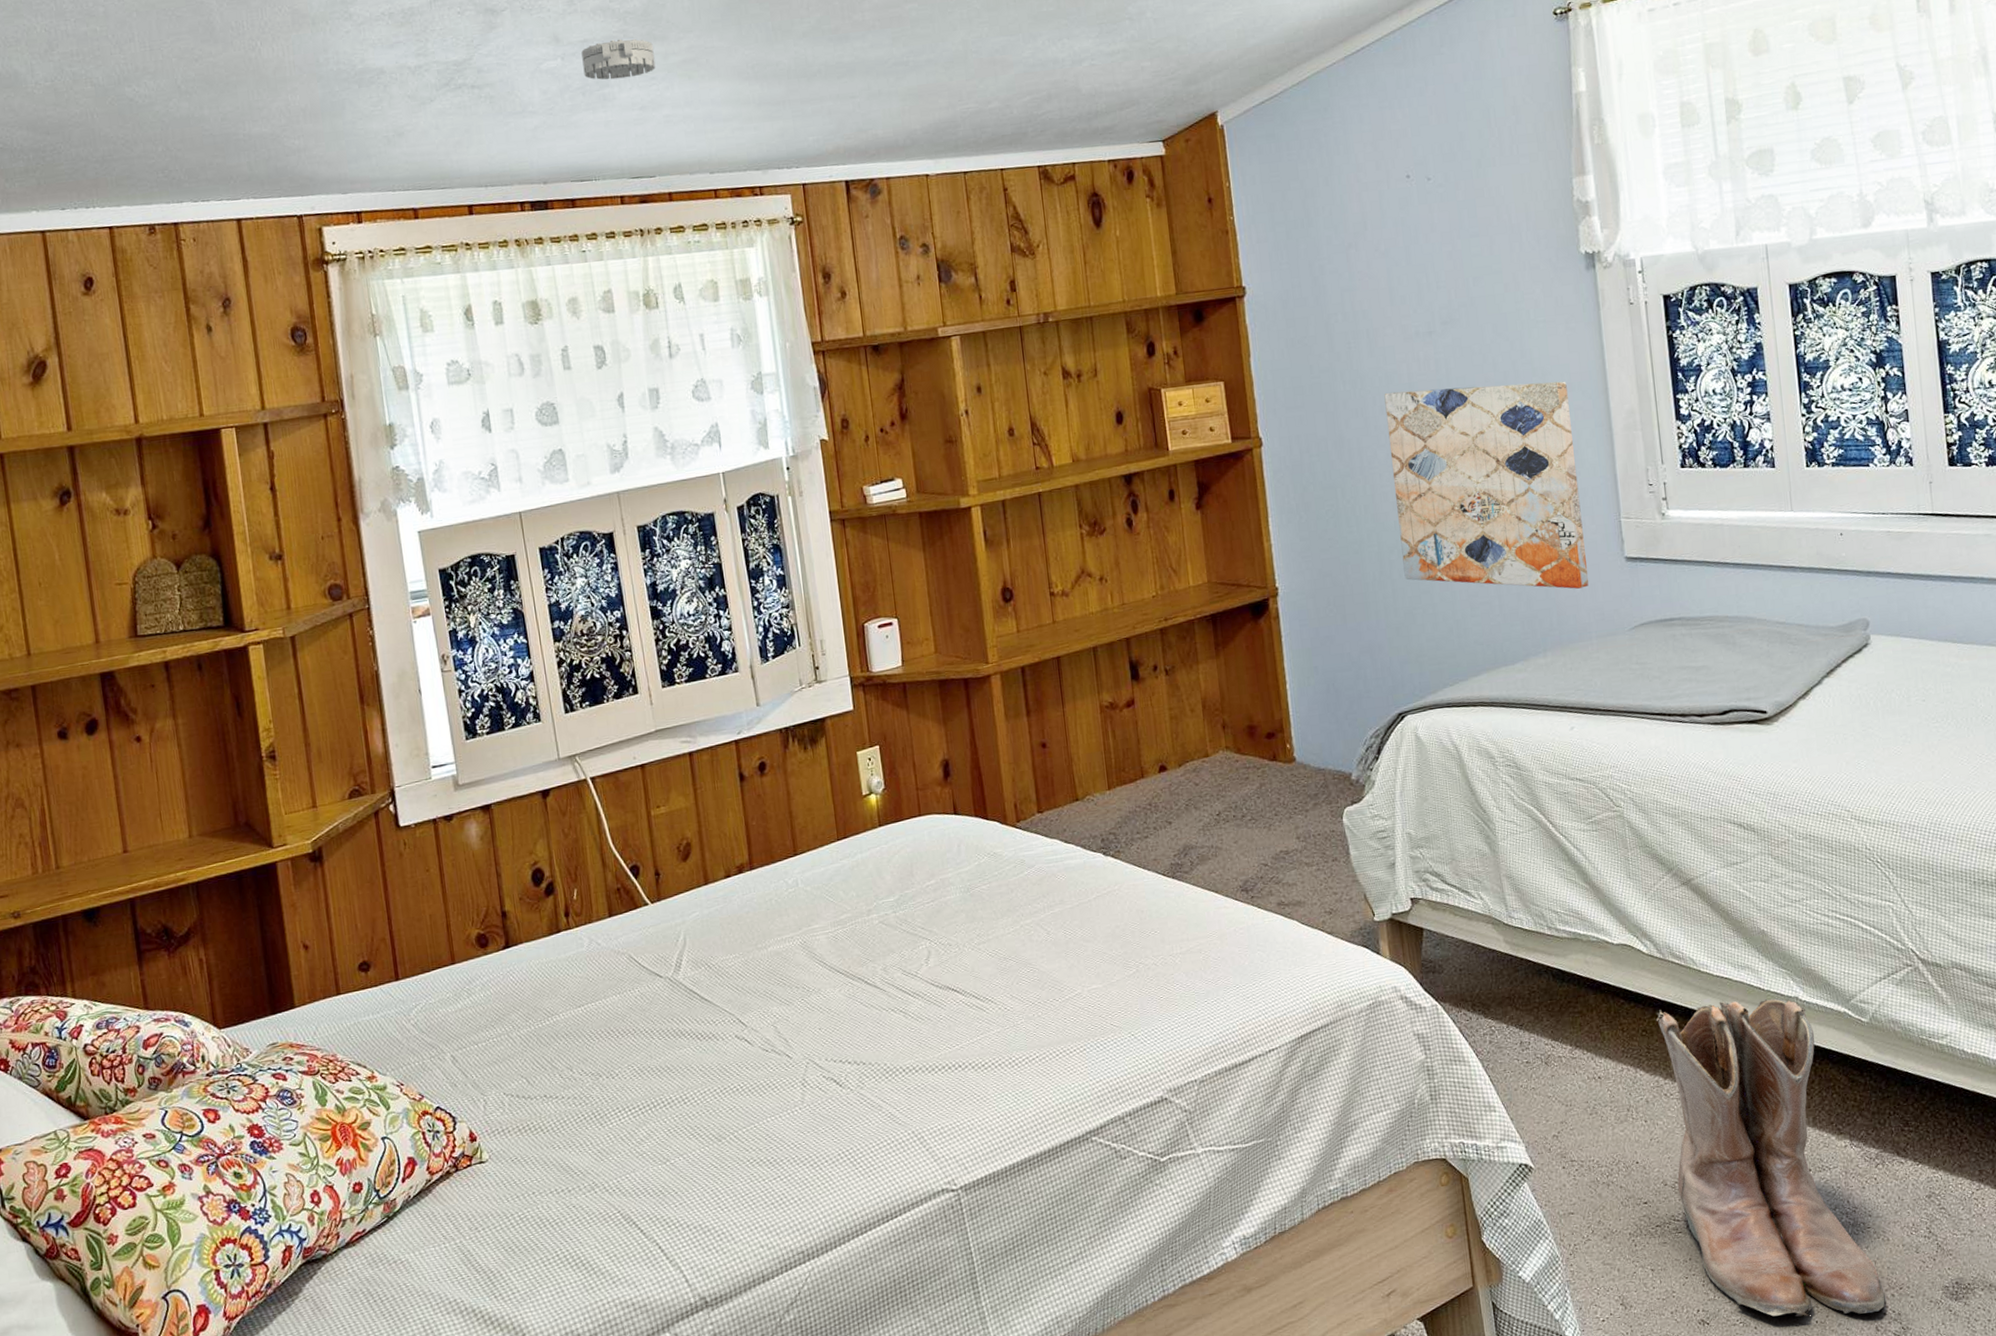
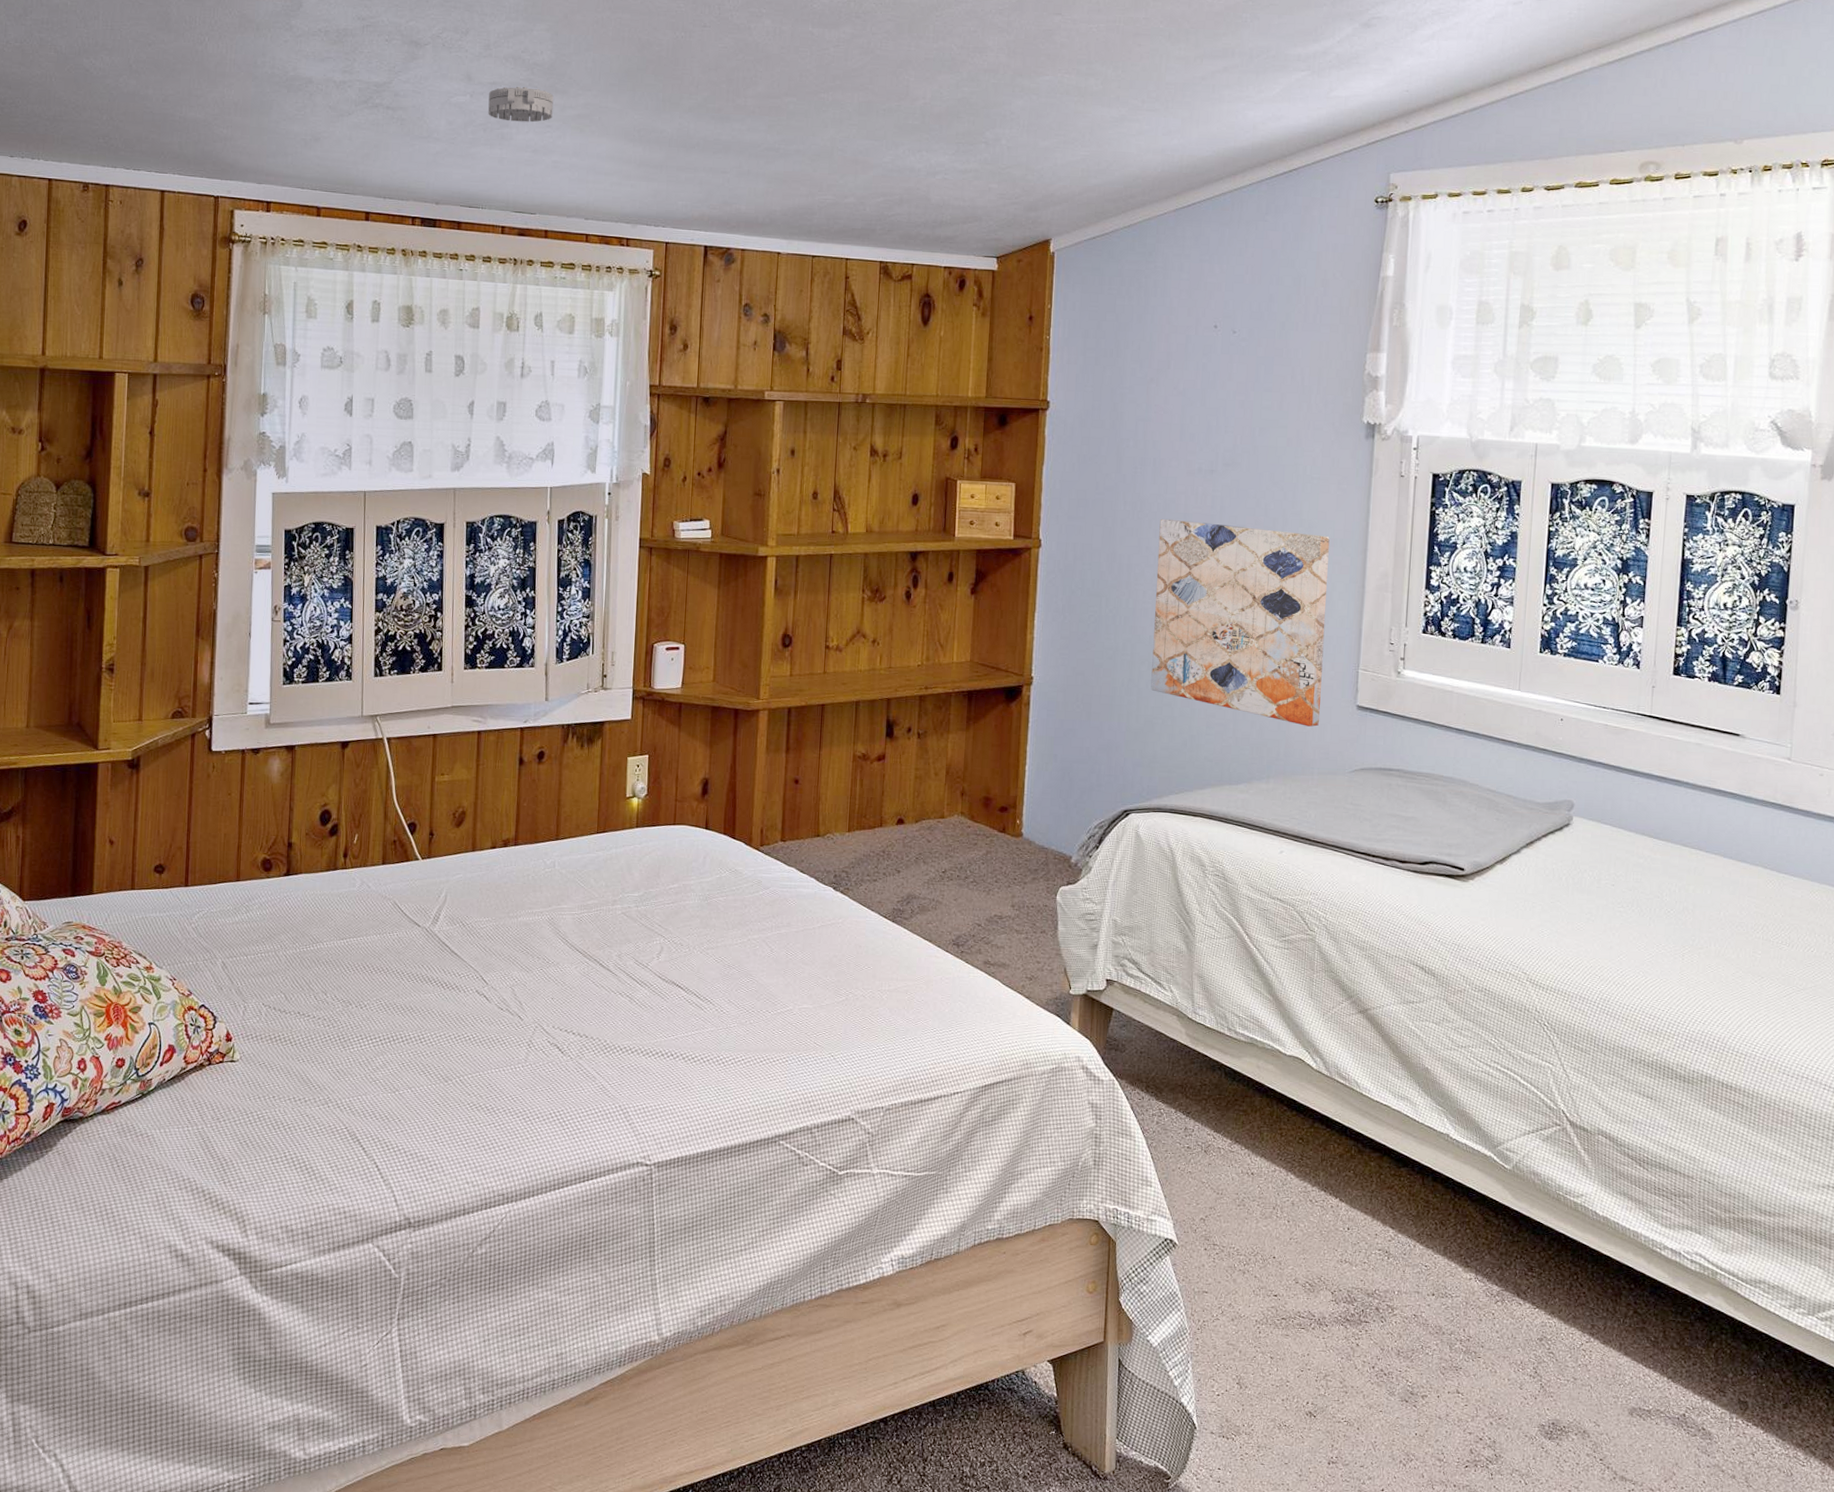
boots: present [1656,998,1885,1317] -> none [1307,1123,1484,1436]

